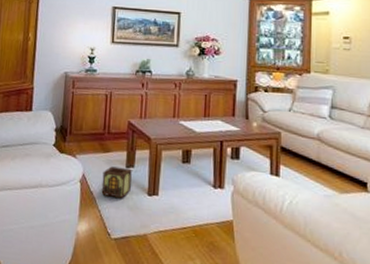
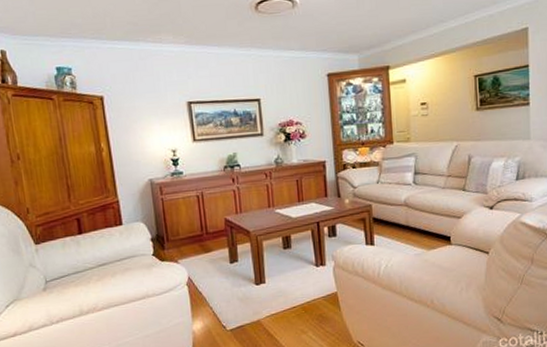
lantern: present [101,166,132,199] -> none [208,263,238,294]

